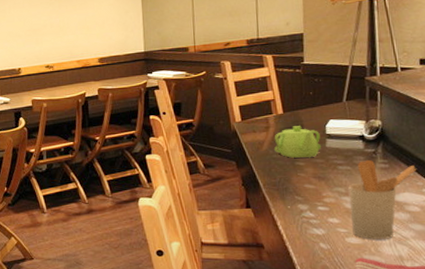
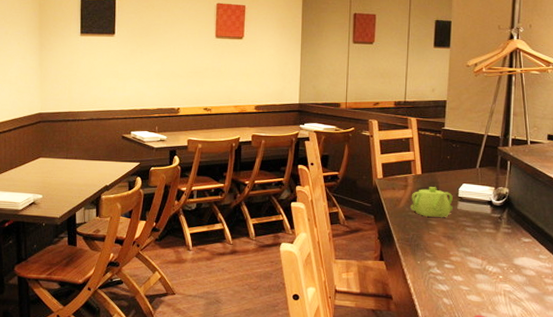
utensil holder: present [348,159,417,239] -> none [473,223,536,299]

